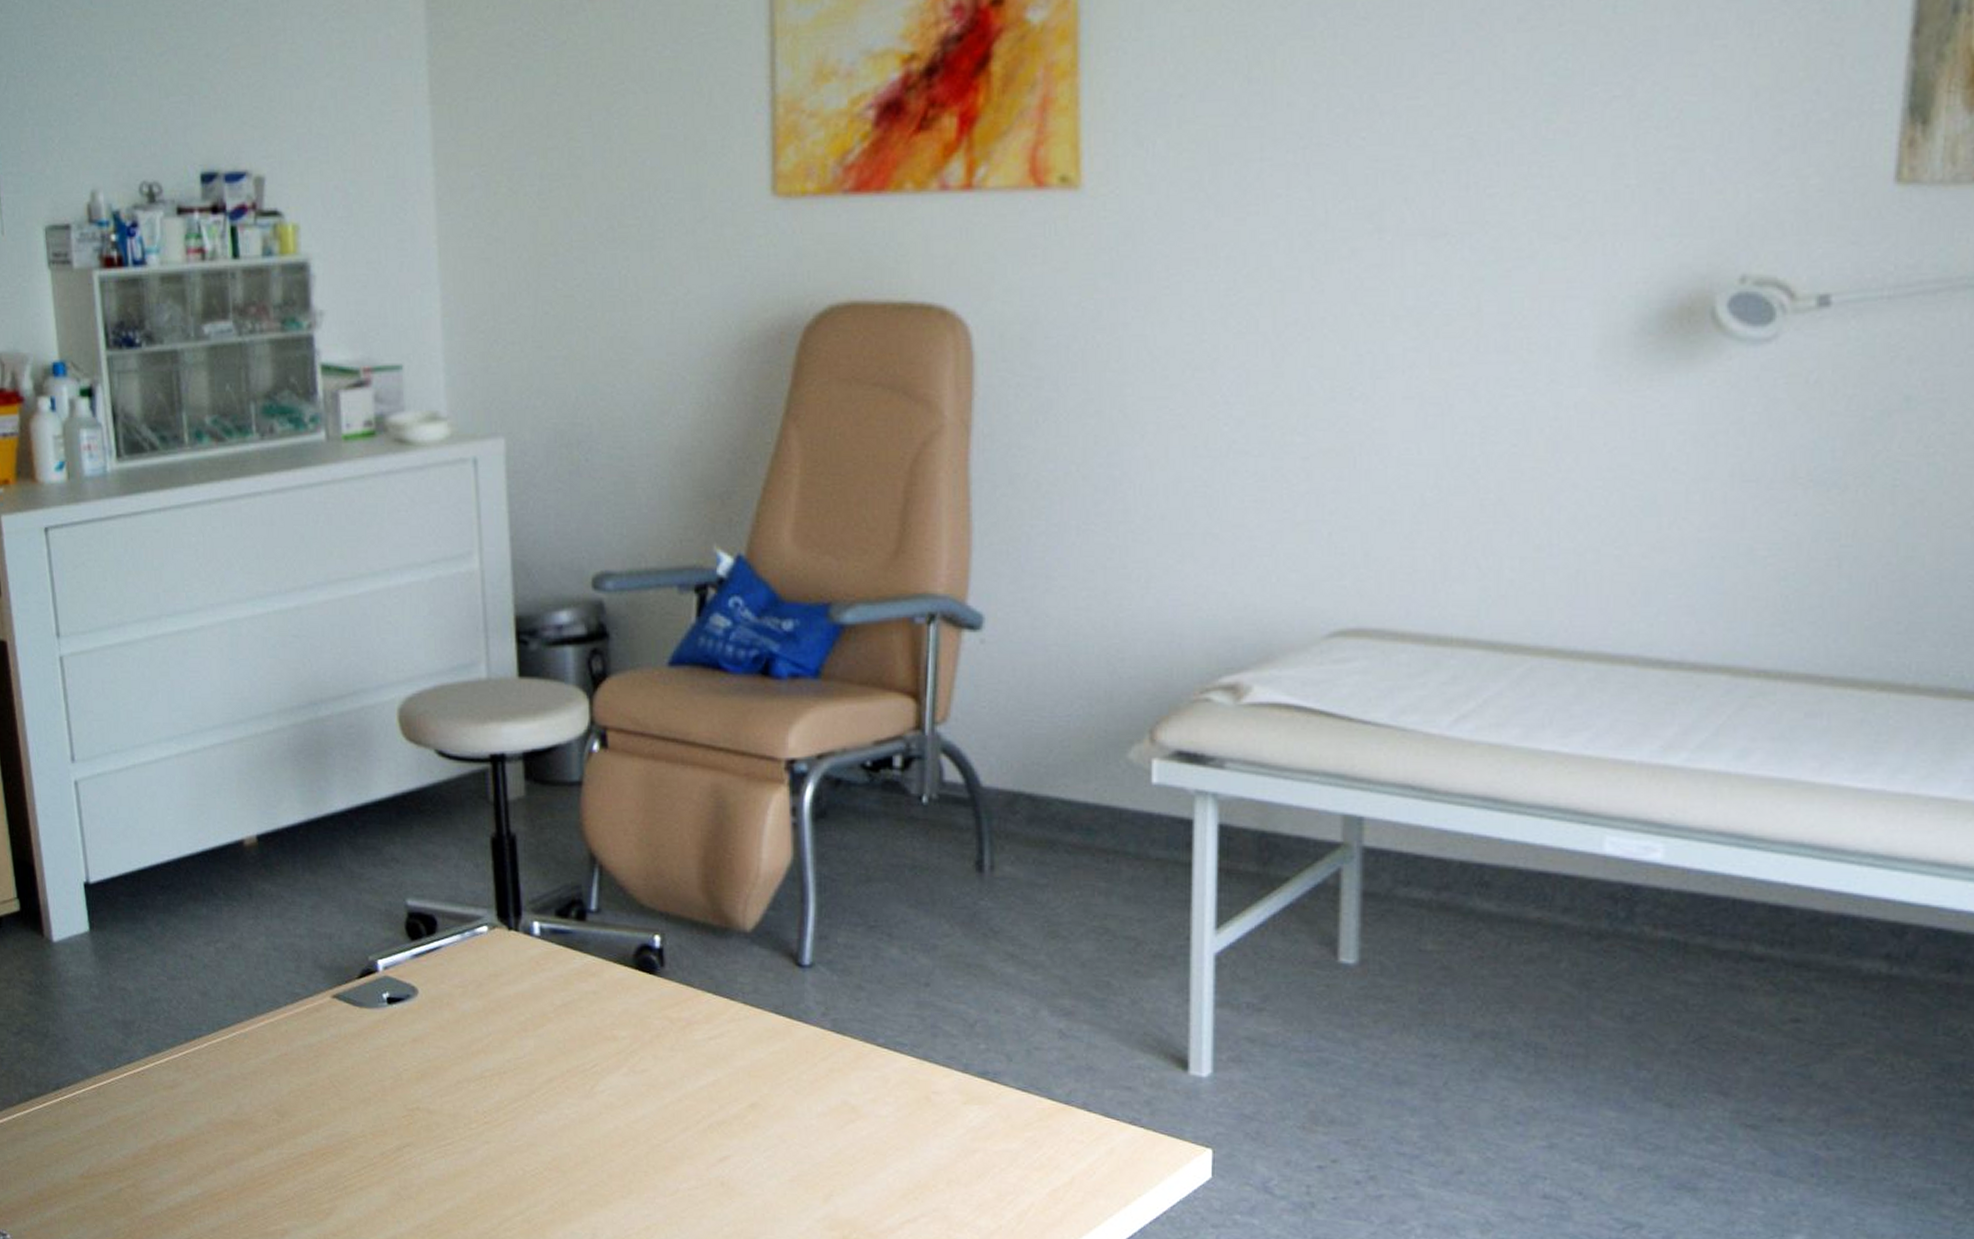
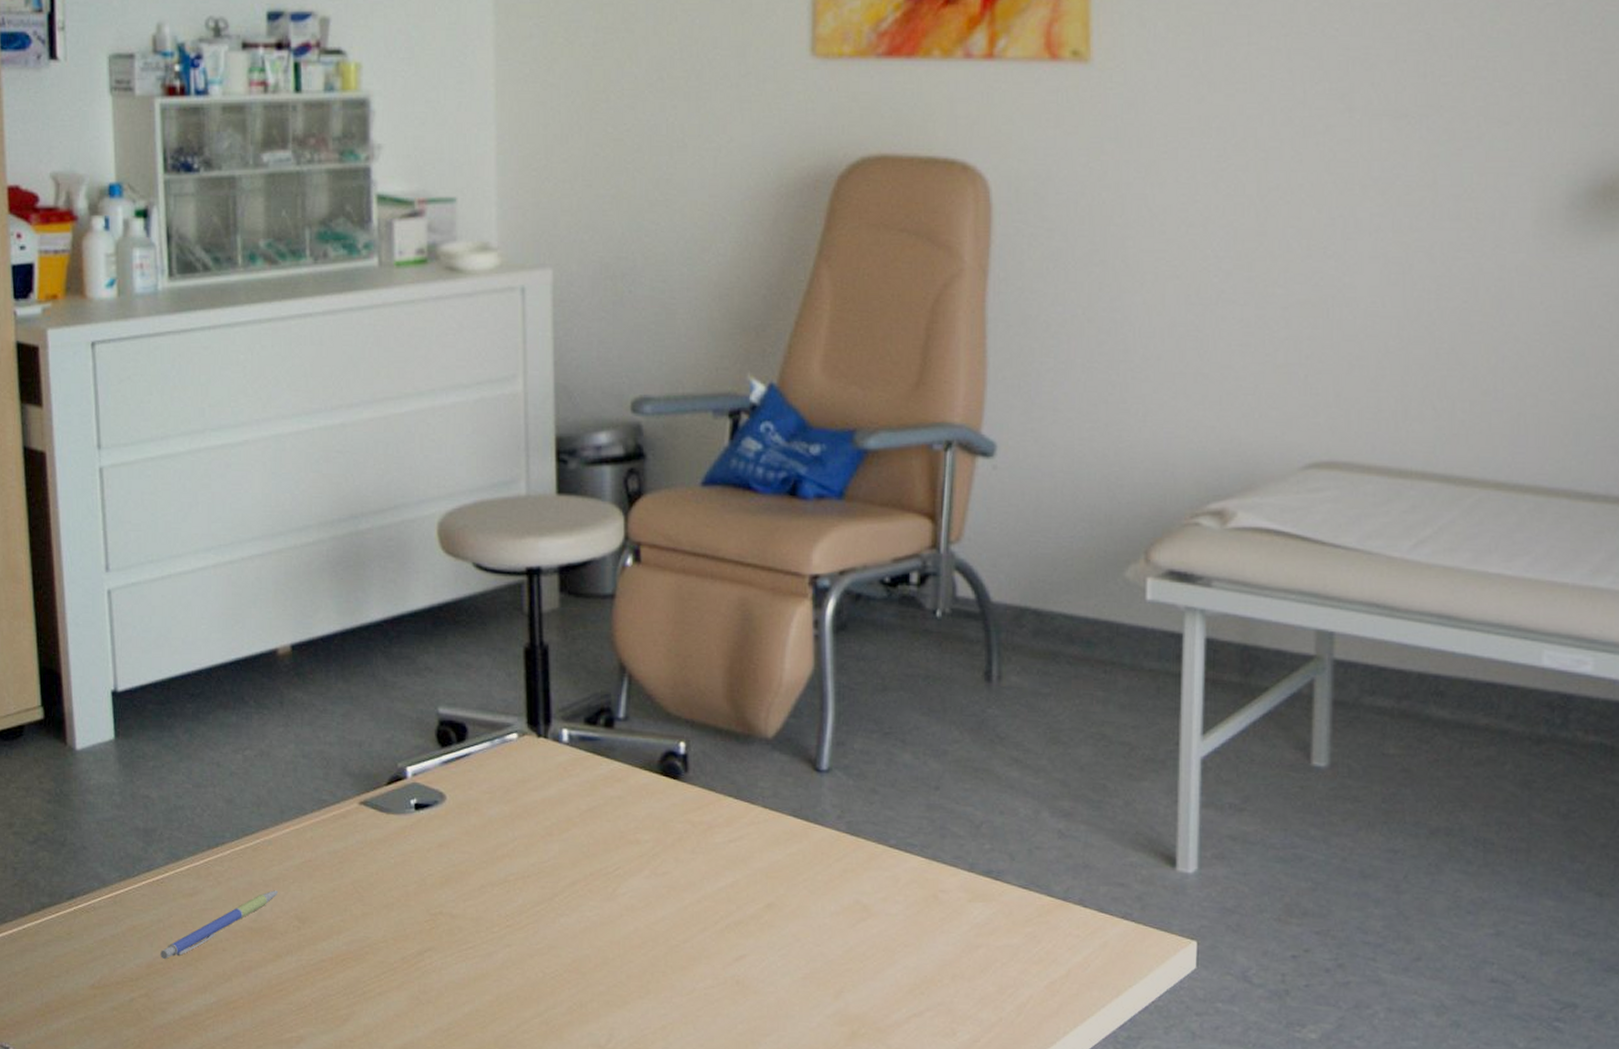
pen: none [145,1083,257,1151] -> present [160,890,279,960]

